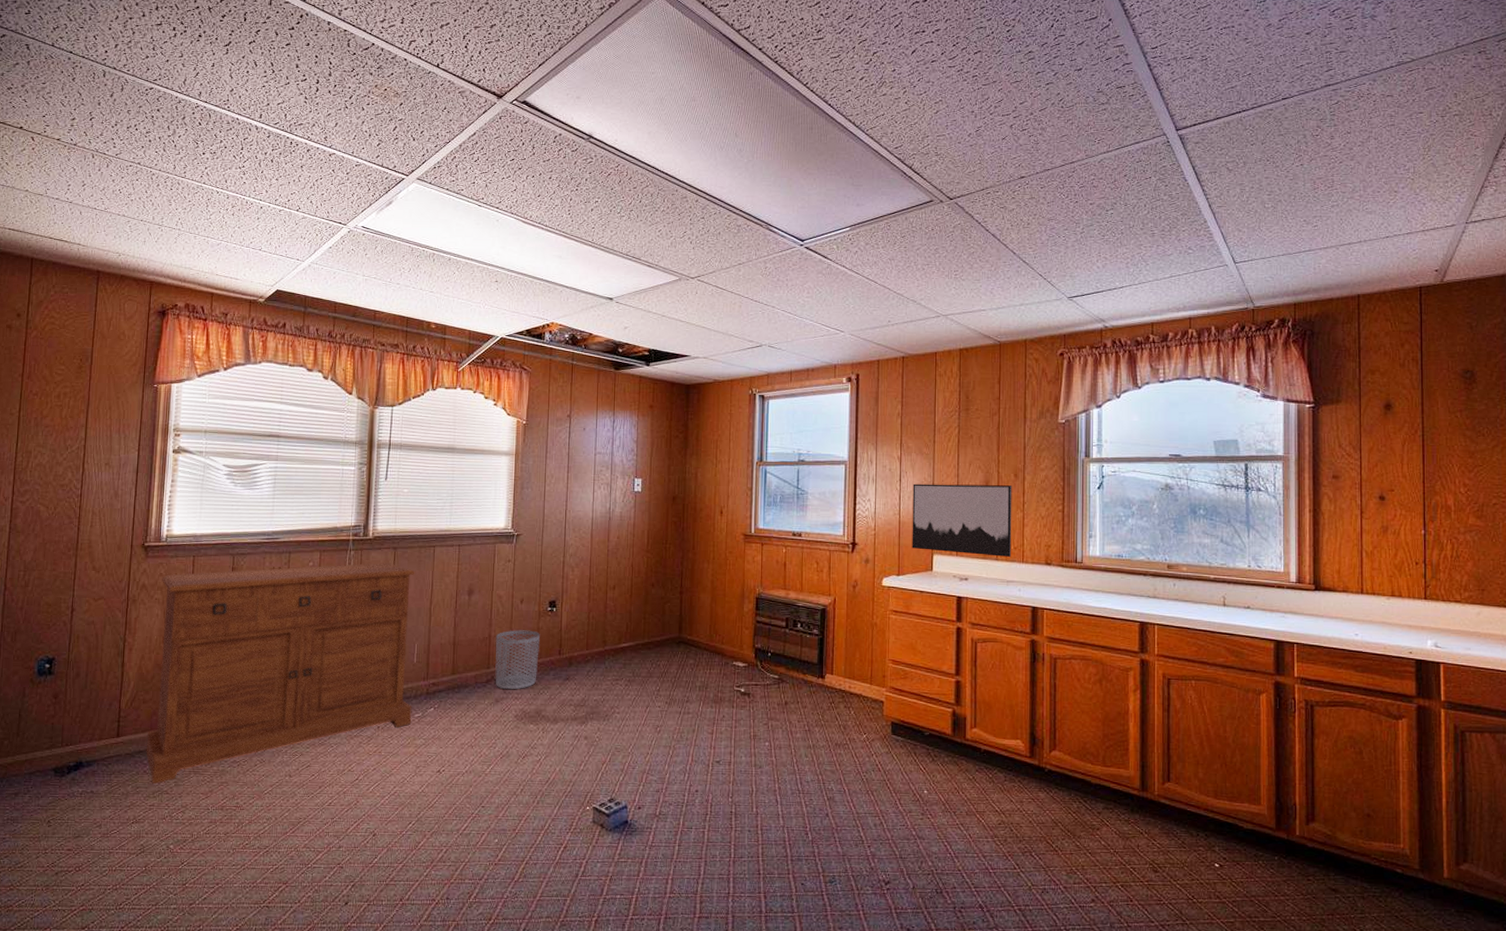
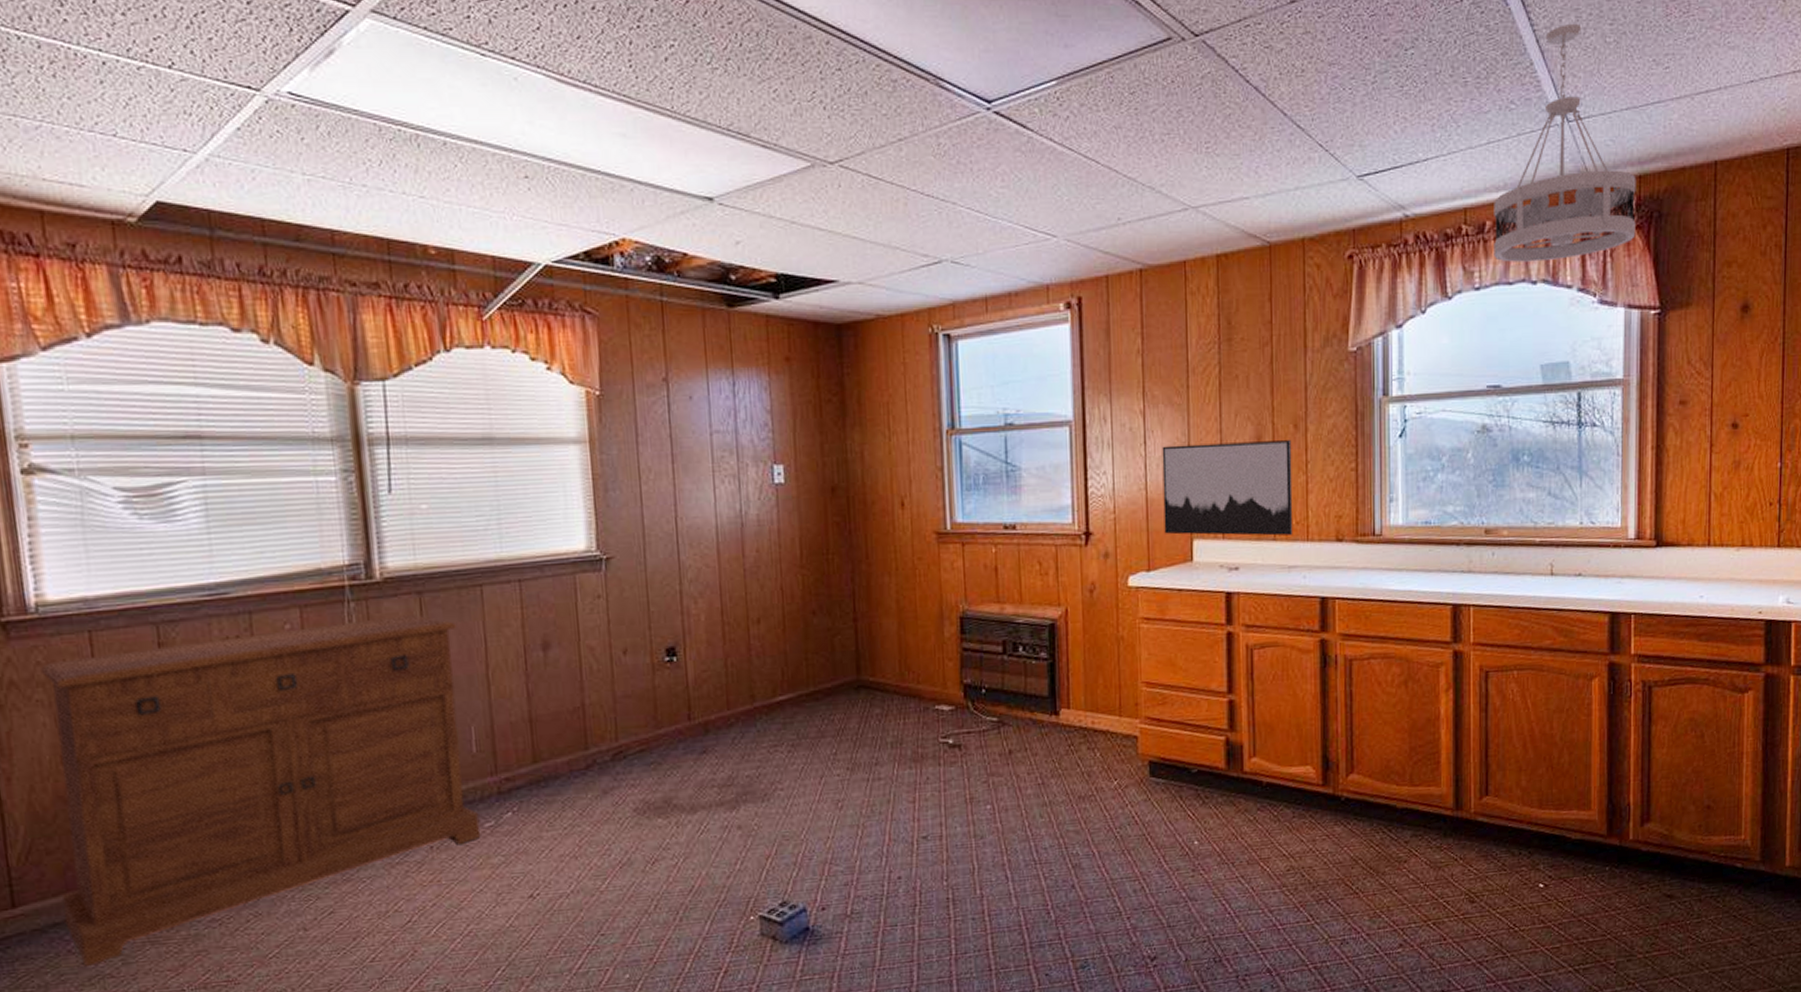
waste bin: present [495,630,540,690] -> none [591,691,660,776]
ceiling light fixture: none [1175,193,1292,364] -> present [1494,23,1637,262]

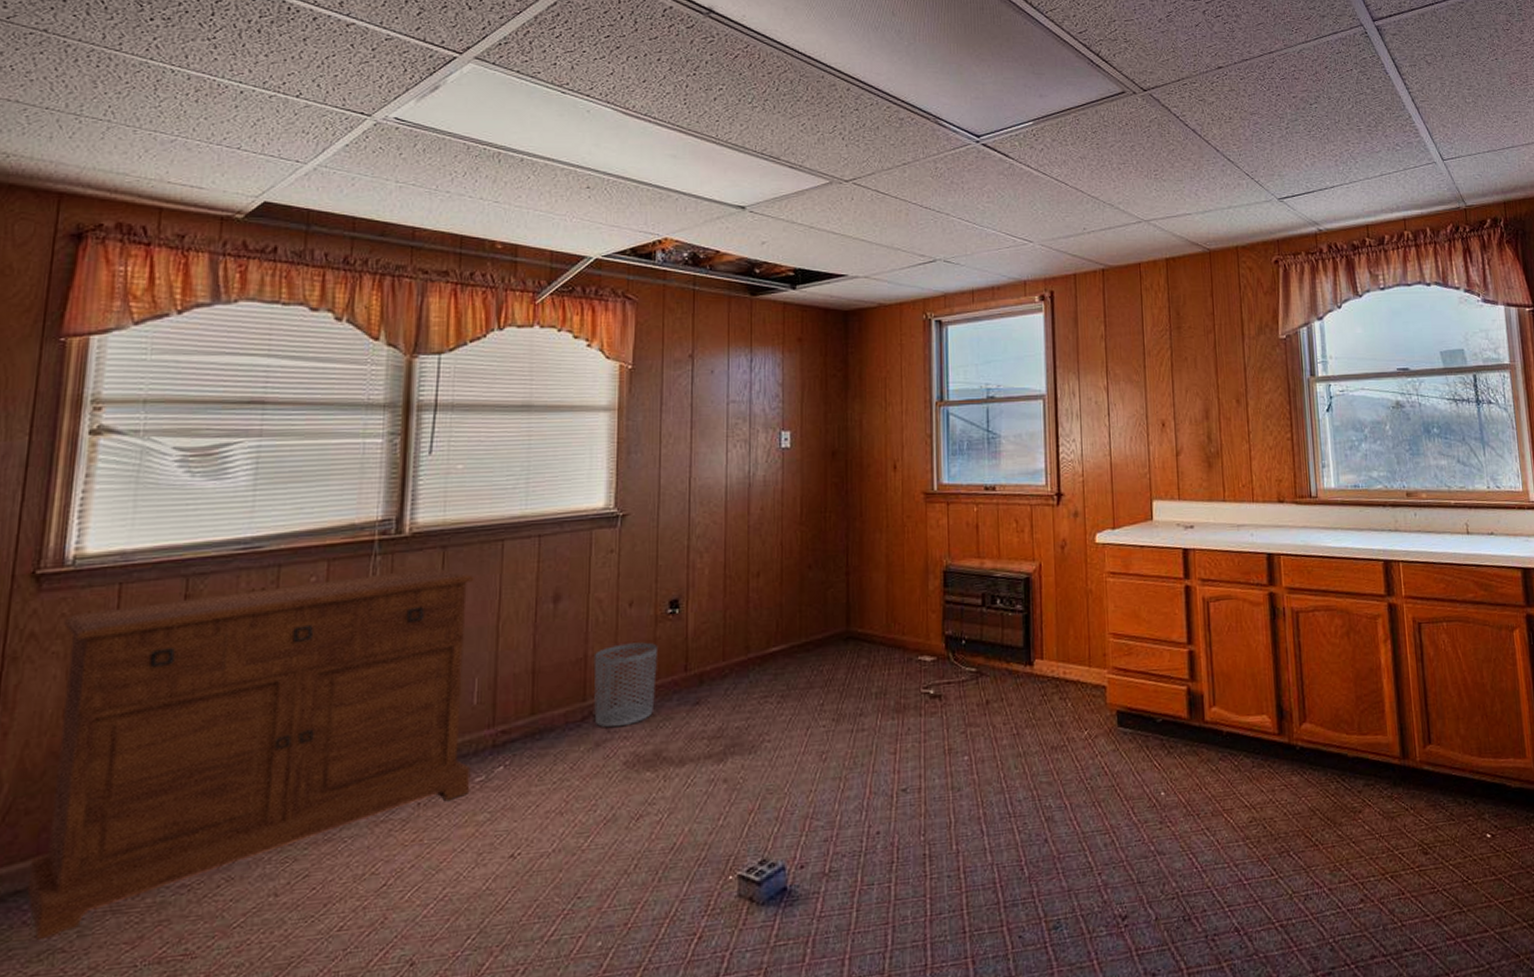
waste bin: none [591,691,660,776] -> present [593,642,657,728]
wall art: present [1162,440,1293,536] -> none [1123,413,1240,498]
ceiling light fixture: present [1494,23,1637,262] -> none [1390,88,1507,268]

